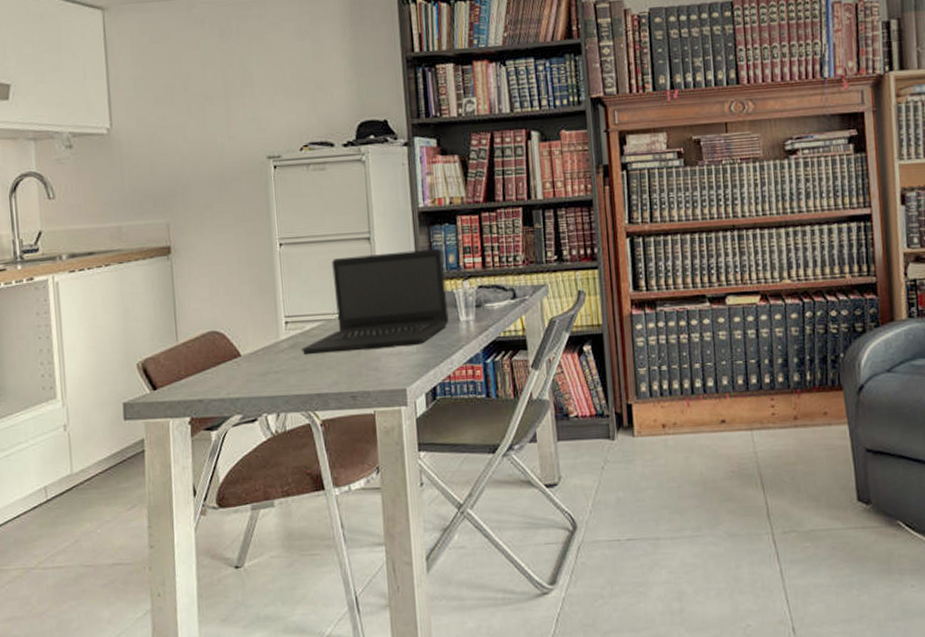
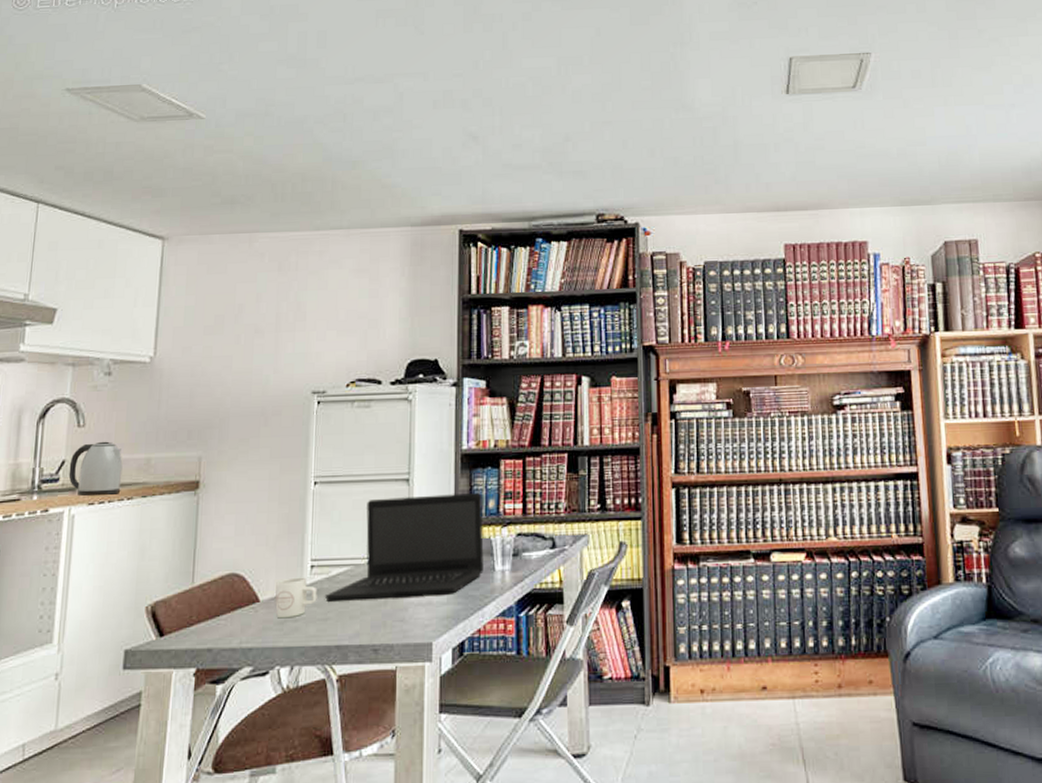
kettle: none [46,212,98,265] -> present [68,441,123,497]
mug: none [254,332,295,371] -> present [275,577,318,619]

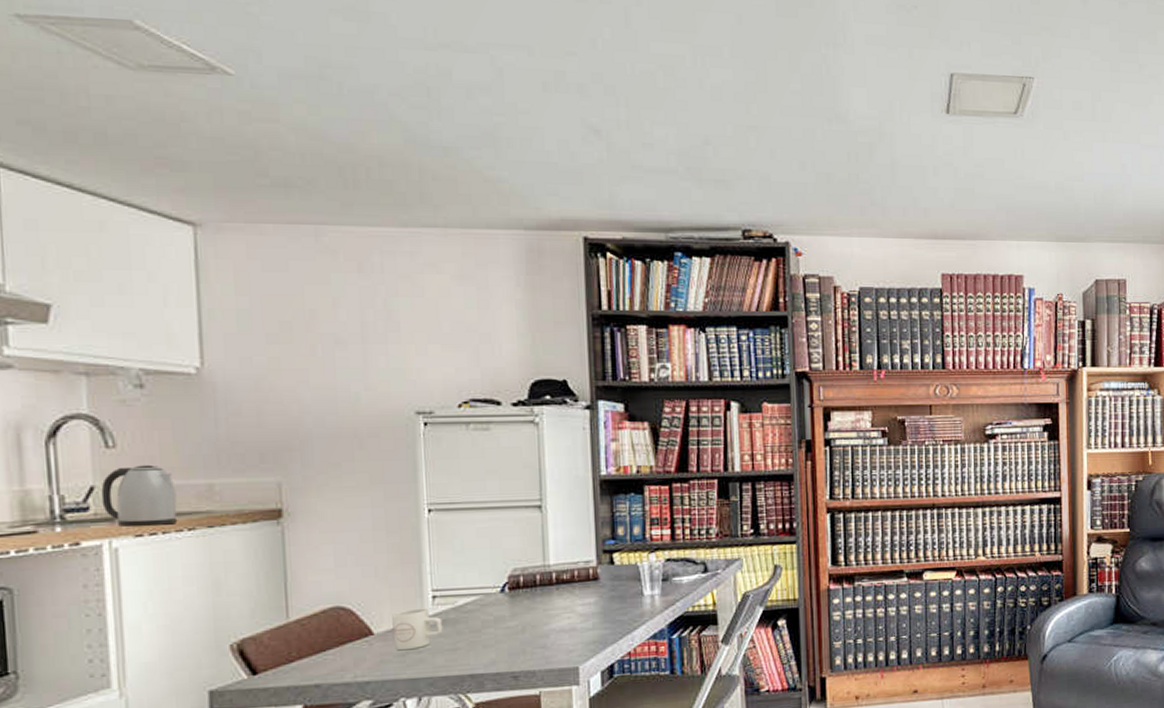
laptop: present [324,492,484,601] -> none [451,518,631,632]

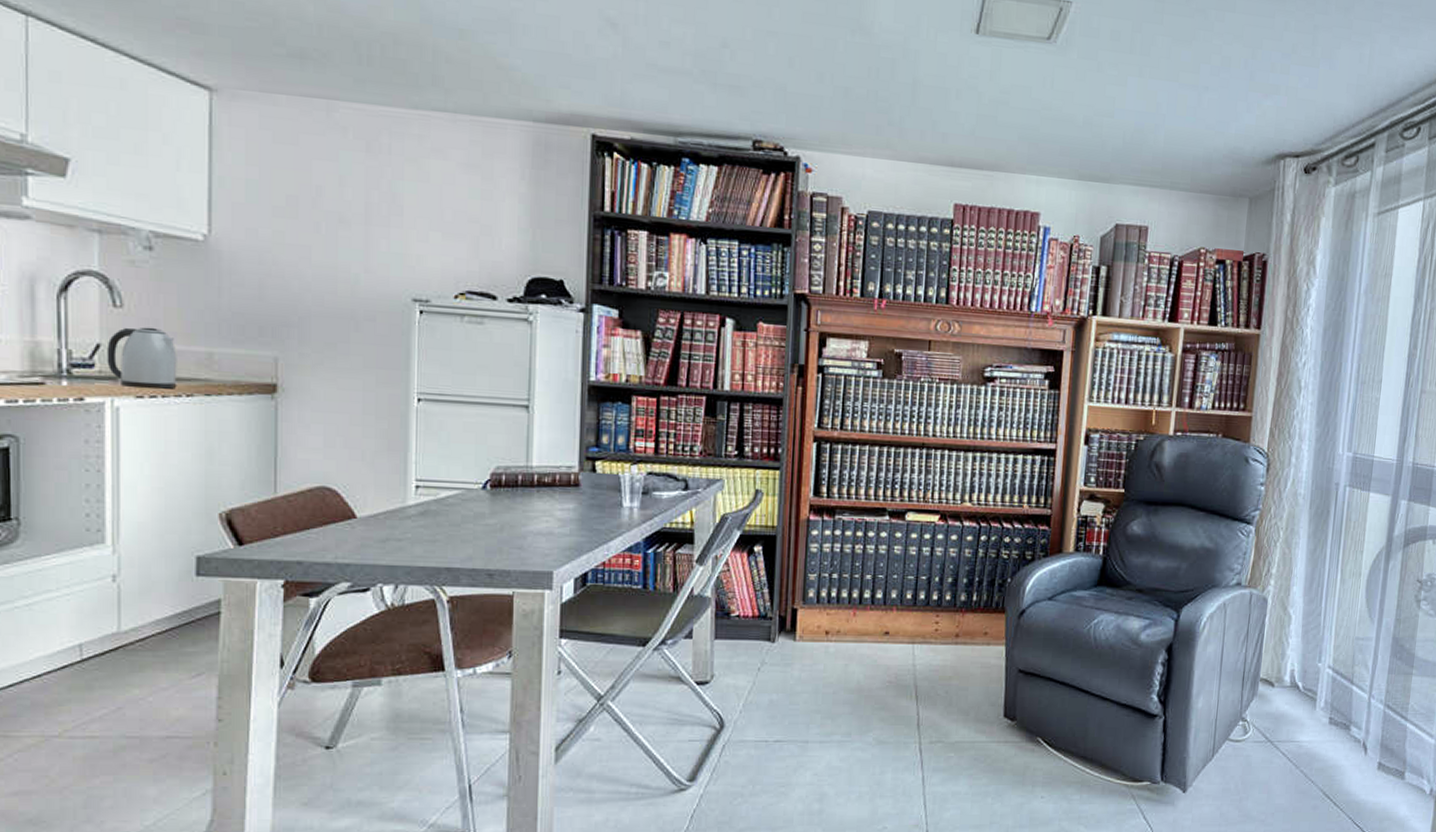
mug: present [392,608,443,651] -> none [375,496,424,537]

